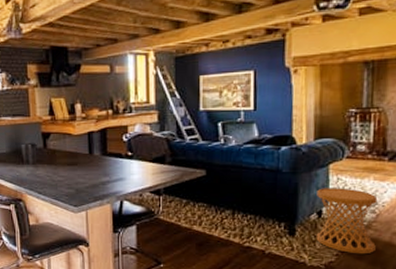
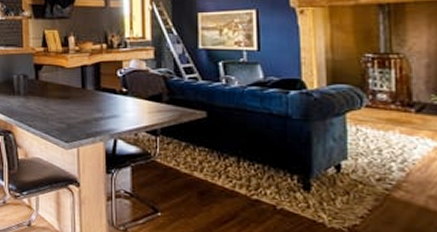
side table: present [316,188,378,255] -> none [333,139,408,219]

